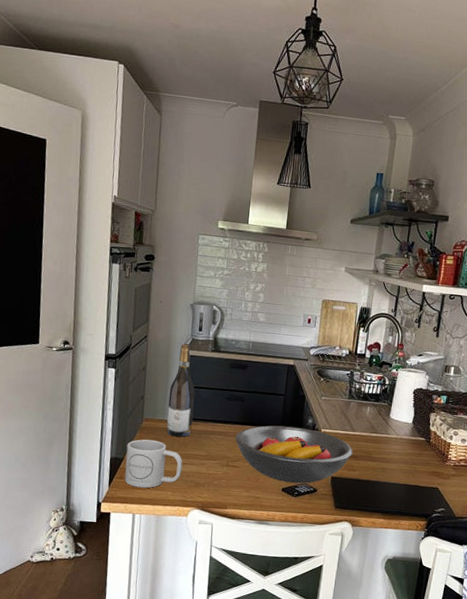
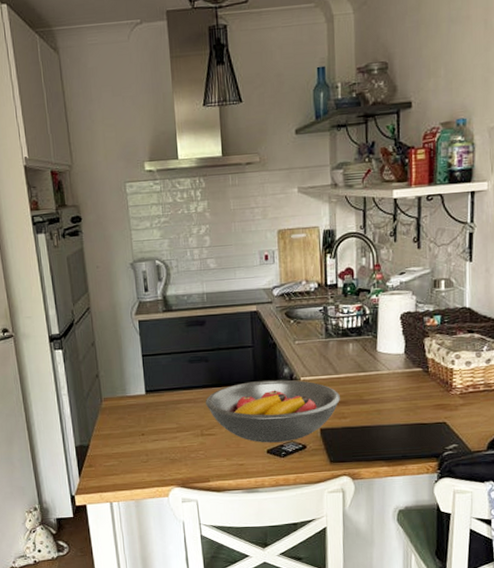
mug: present [124,439,183,488] -> none [90,420,154,474]
wine bottle: present [166,343,195,437] -> none [124,308,157,413]

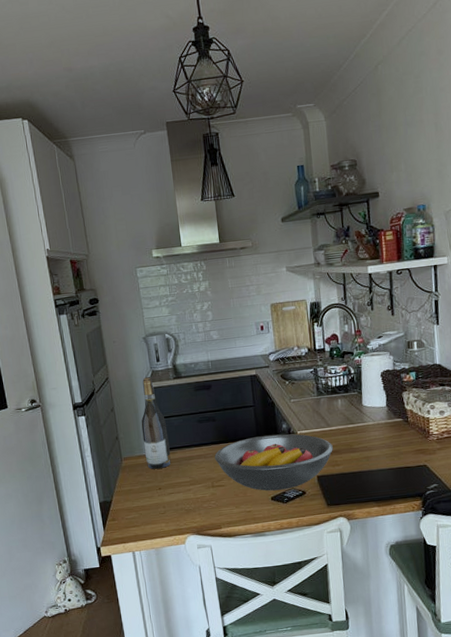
wine bottle: none [124,308,157,413] -> present [141,376,171,469]

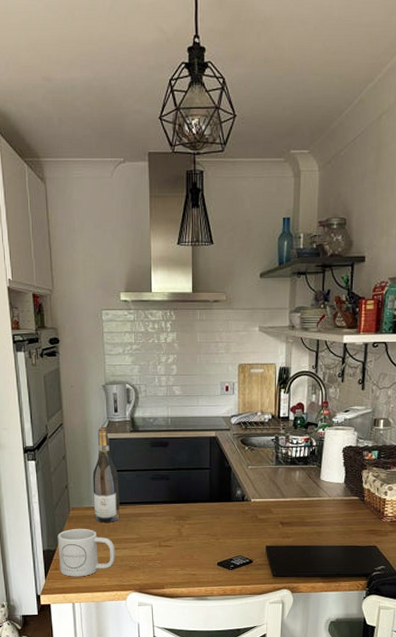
mug: none [112,476,171,526] -> present [57,528,115,577]
fruit bowl: present [215,433,333,491] -> none [165,500,285,556]

